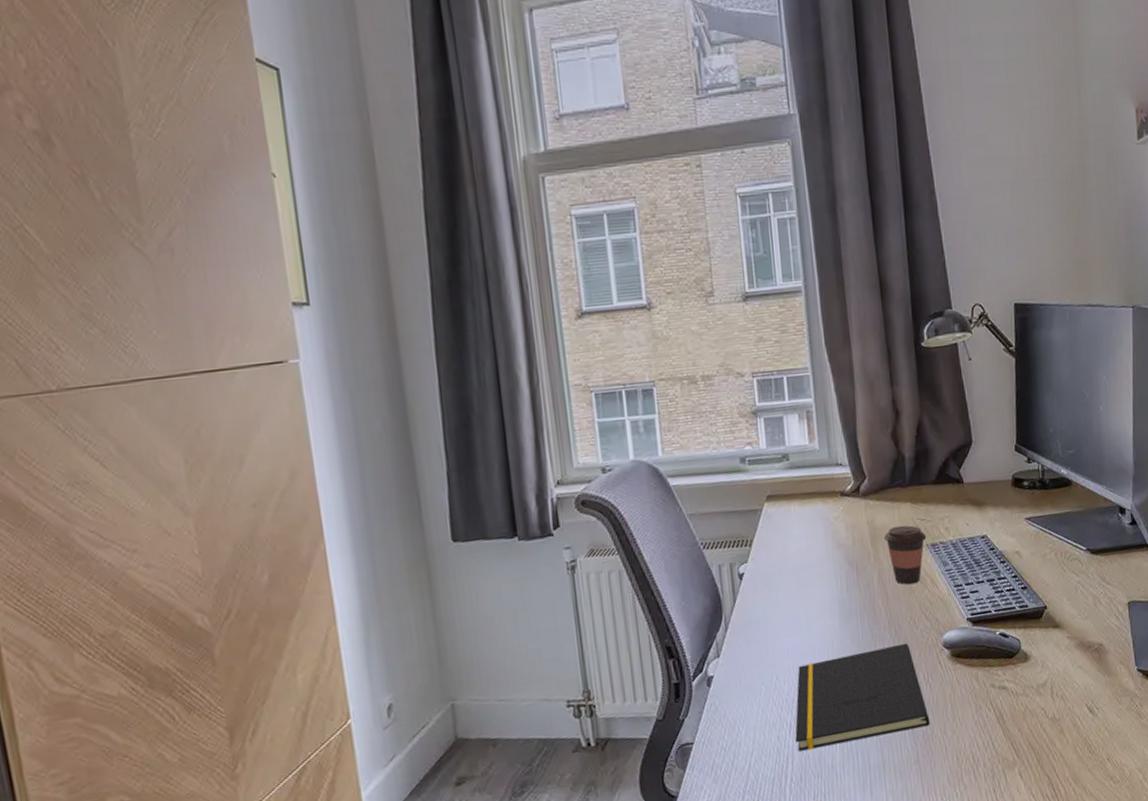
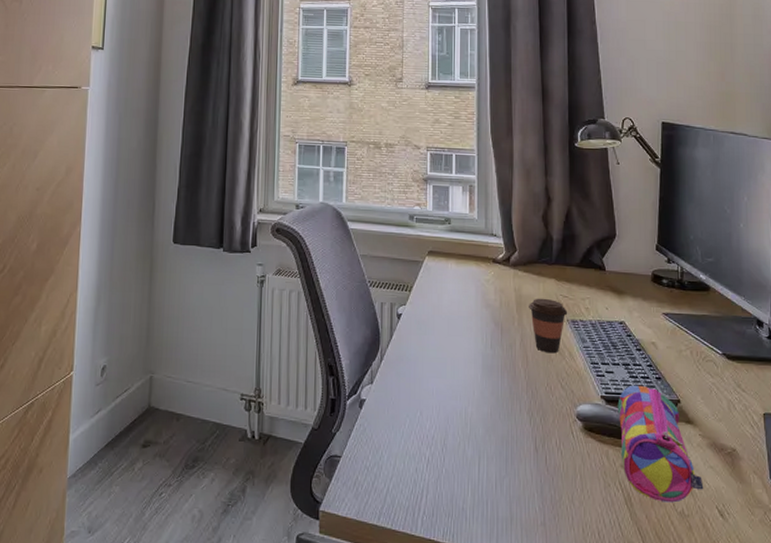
notepad: present [795,642,930,752] -> none [431,406,559,492]
pencil case: none [984,599,1073,712] -> present [617,385,704,503]

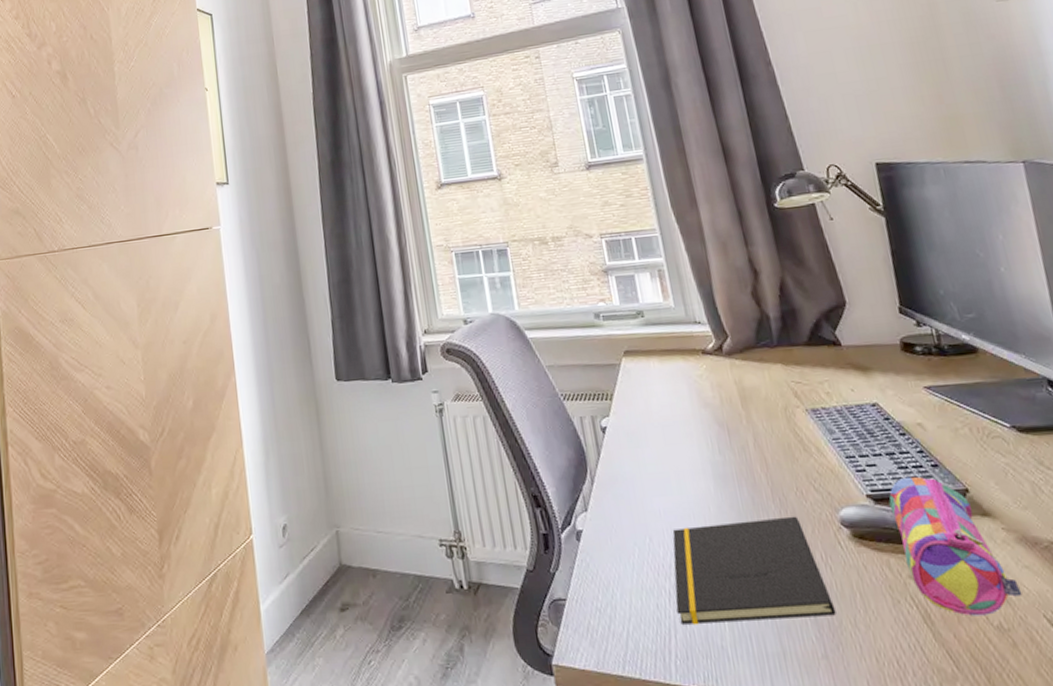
notepad: none [431,406,559,492] -> present [672,516,836,625]
coffee cup: present [529,298,568,354] -> none [755,387,806,452]

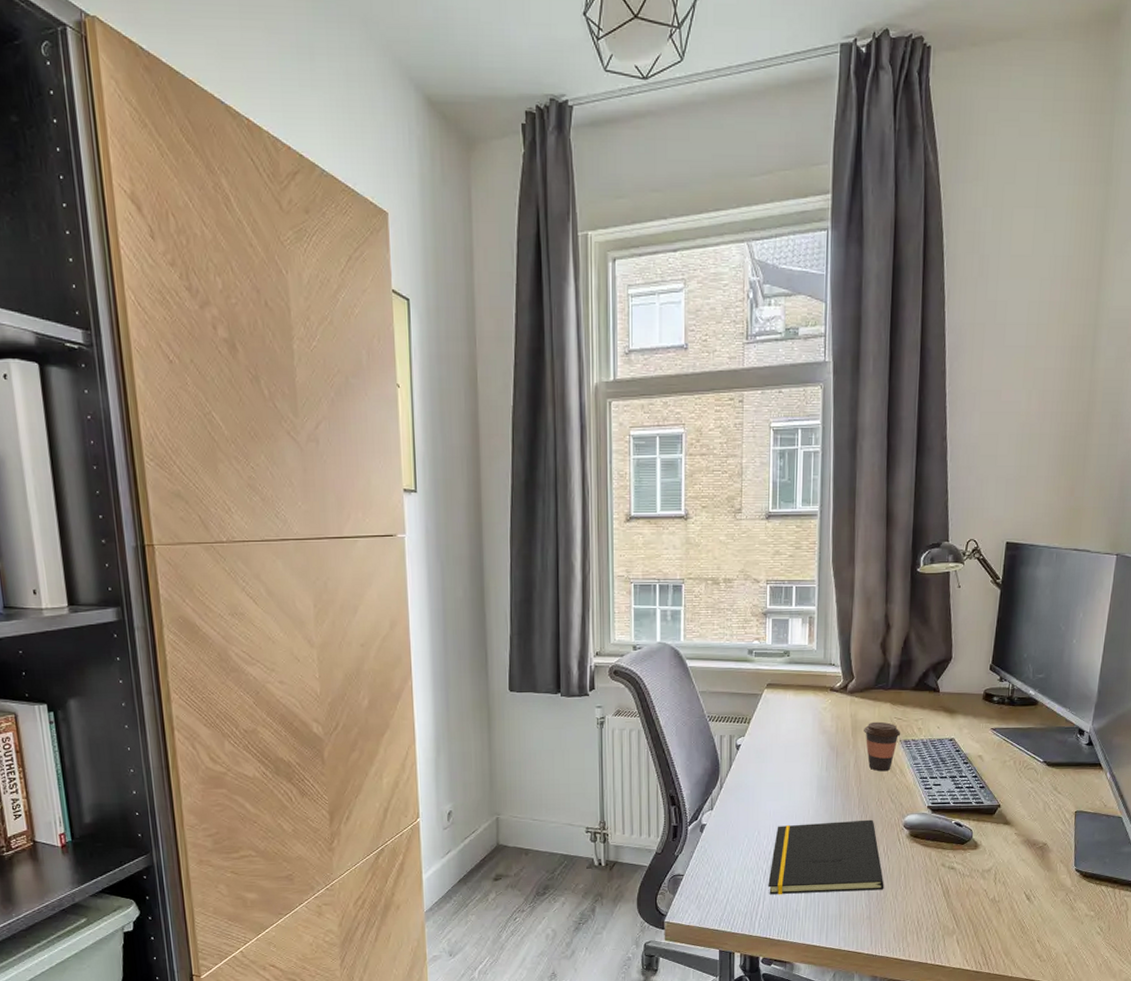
coffee cup: none [755,387,806,452] -> present [864,721,901,772]
pencil case: present [889,476,1022,616] -> none [942,794,1015,892]

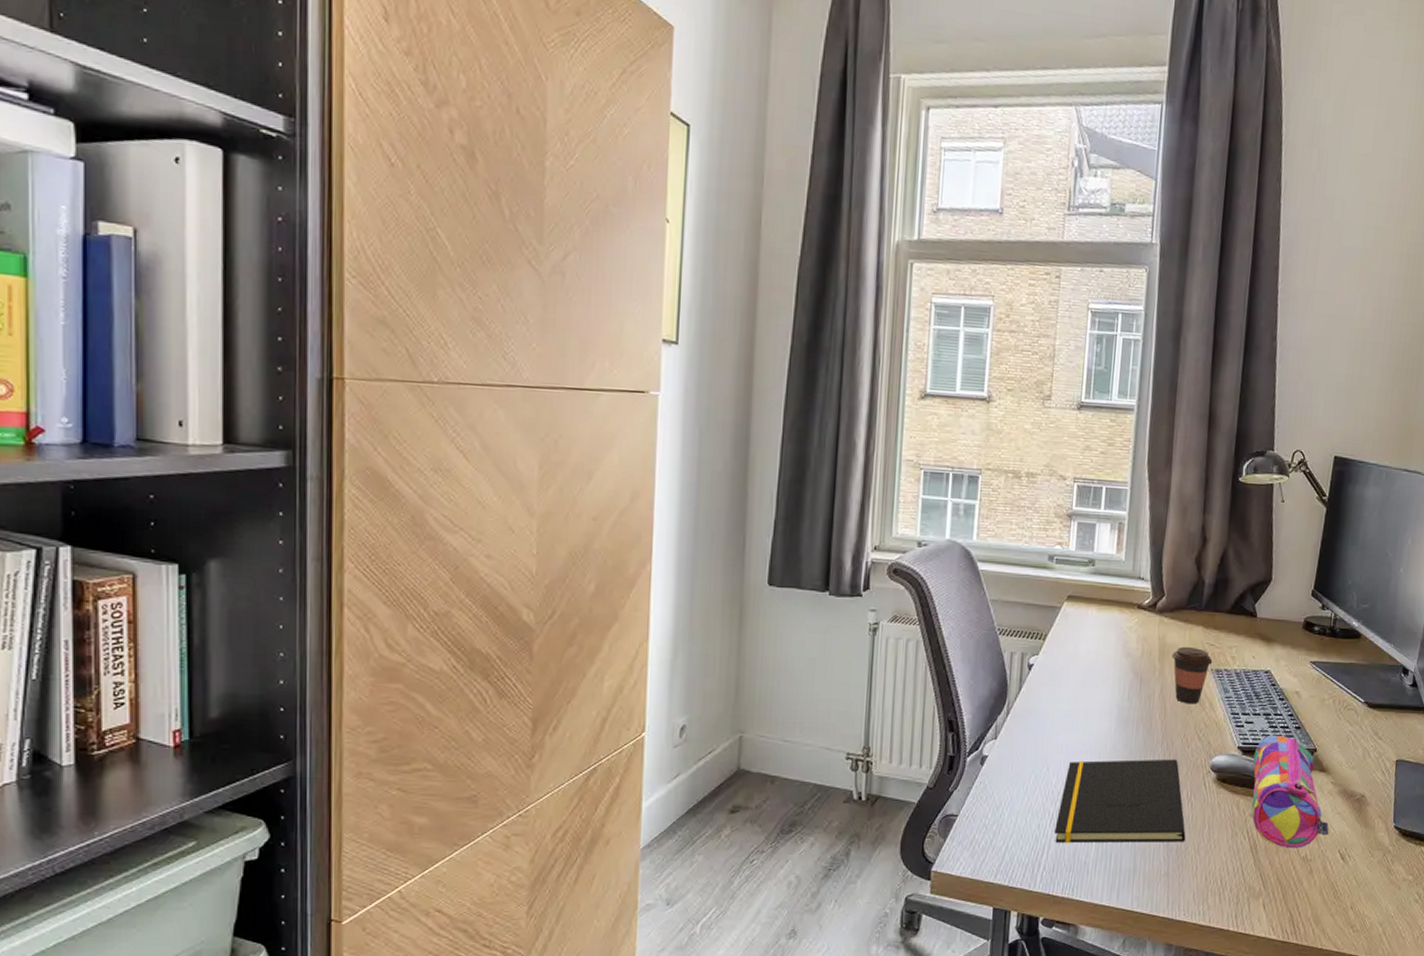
pencil case: none [942,794,1015,892] -> present [1252,735,1329,848]

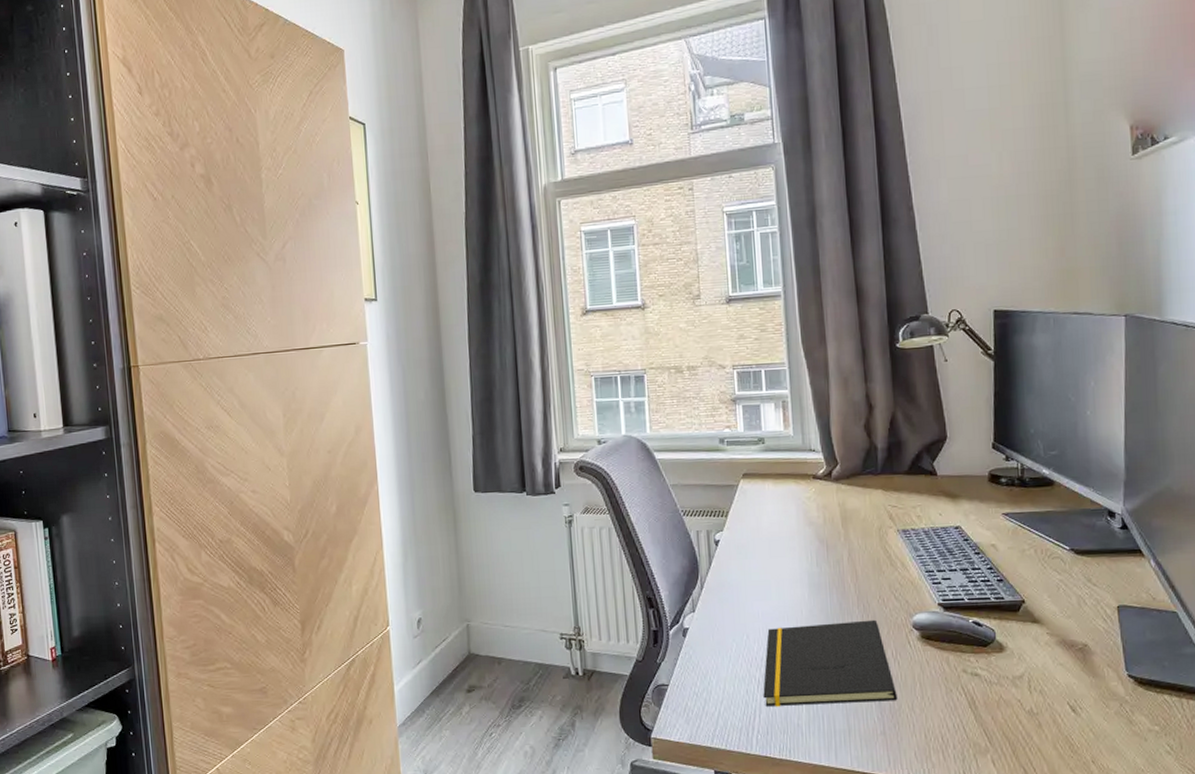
coffee cup: present [1172,646,1213,705] -> none [855,510,898,566]
pencil case: present [1252,735,1329,848] -> none [956,589,1053,703]

